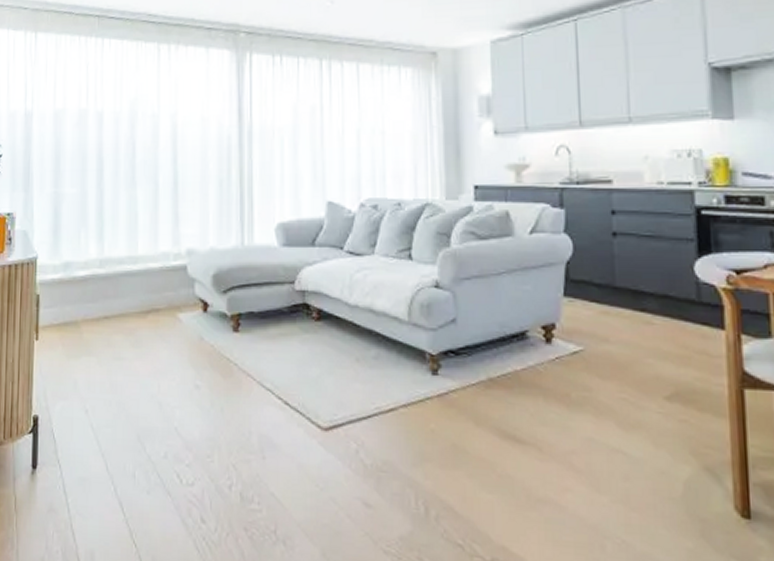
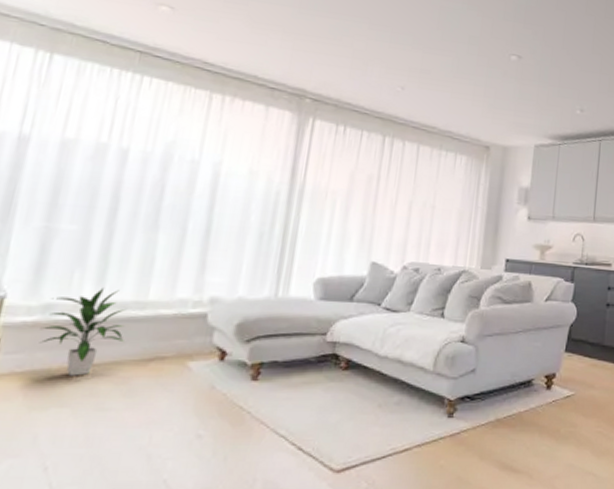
indoor plant: none [64,245,126,328] -> present [39,288,127,376]

